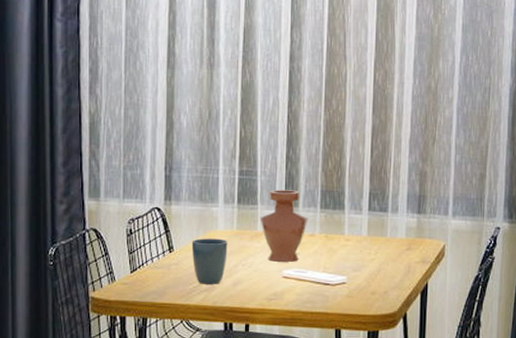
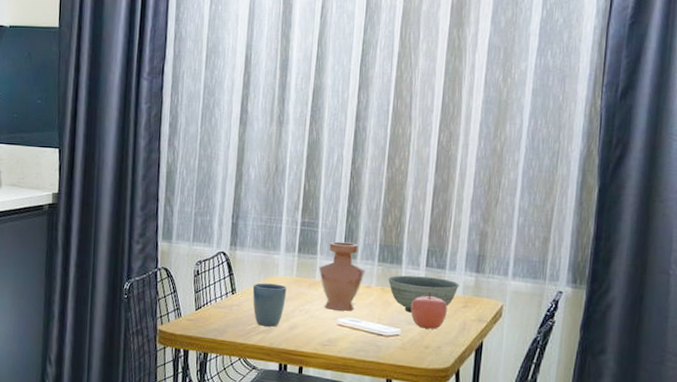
bowl: none [332,221,402,259] -> present [388,275,459,313]
fruit: none [356,236,392,274] -> present [410,292,447,329]

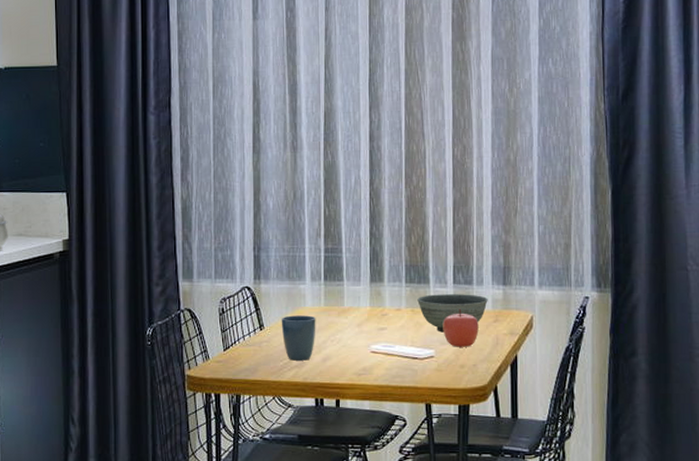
vase: present [318,241,366,311] -> none [346,265,394,337]

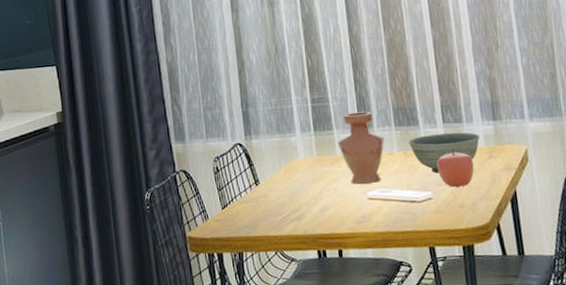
mug: present [281,315,316,361] -> none [275,167,312,214]
vase: none [346,265,394,337] -> present [337,111,385,184]

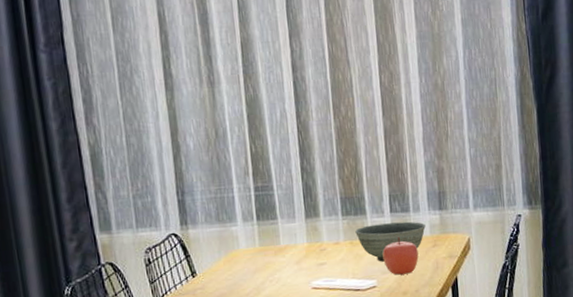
vase: present [337,111,385,184] -> none [281,200,331,274]

